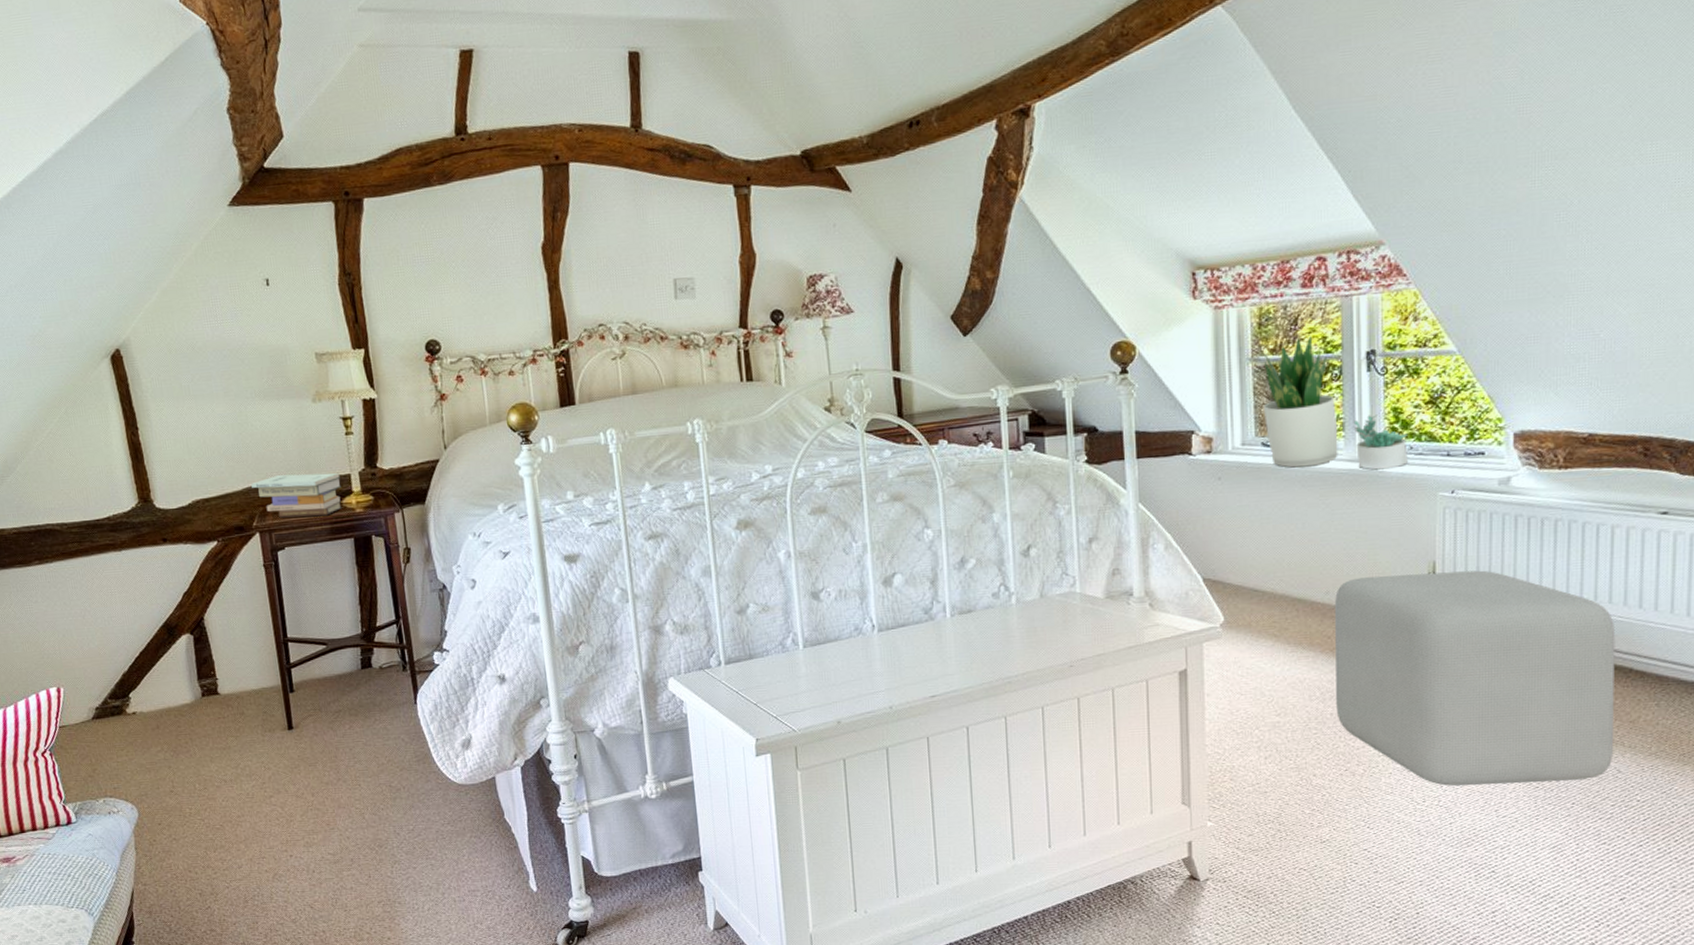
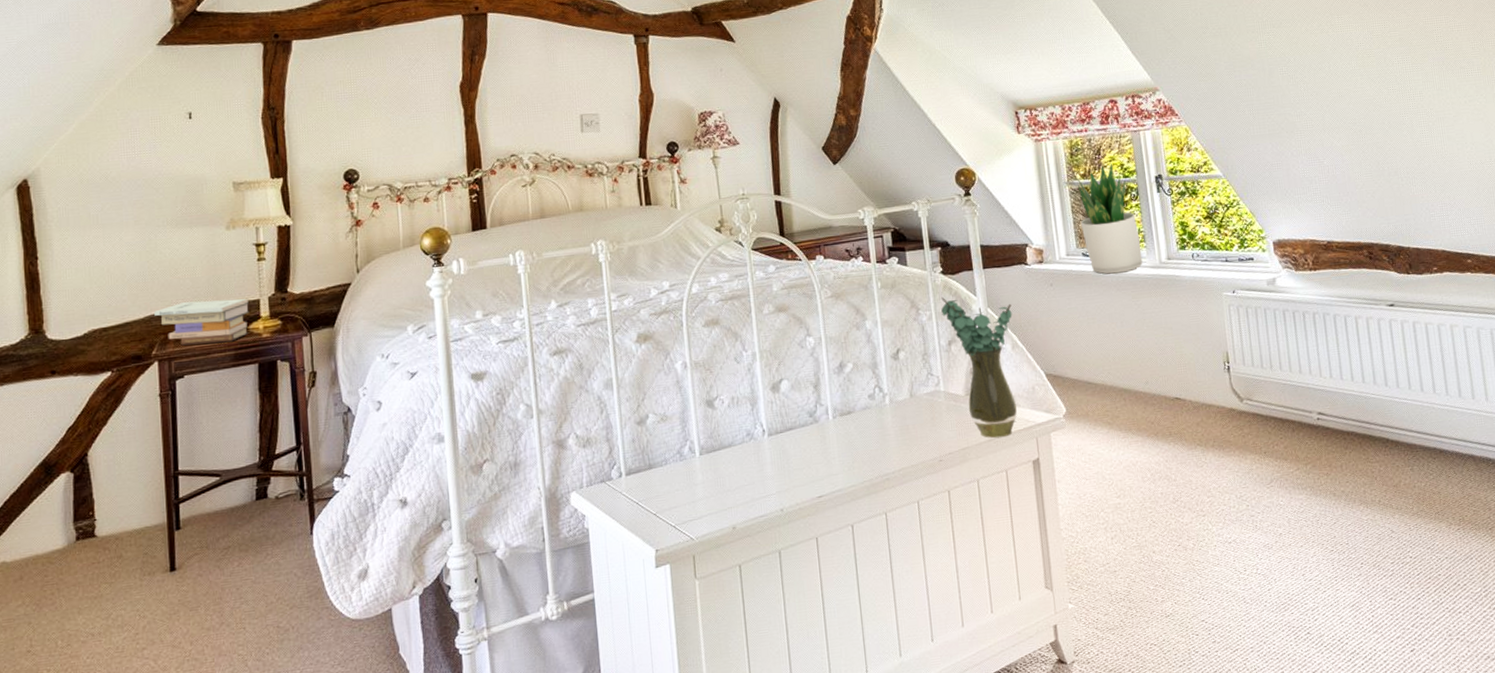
vase: none [1083,489,1168,646] -> present [941,297,1017,439]
pouf: present [1334,570,1616,786] -> none [1153,358,1386,555]
succulent plant: present [1353,414,1408,470] -> none [1151,228,1197,275]

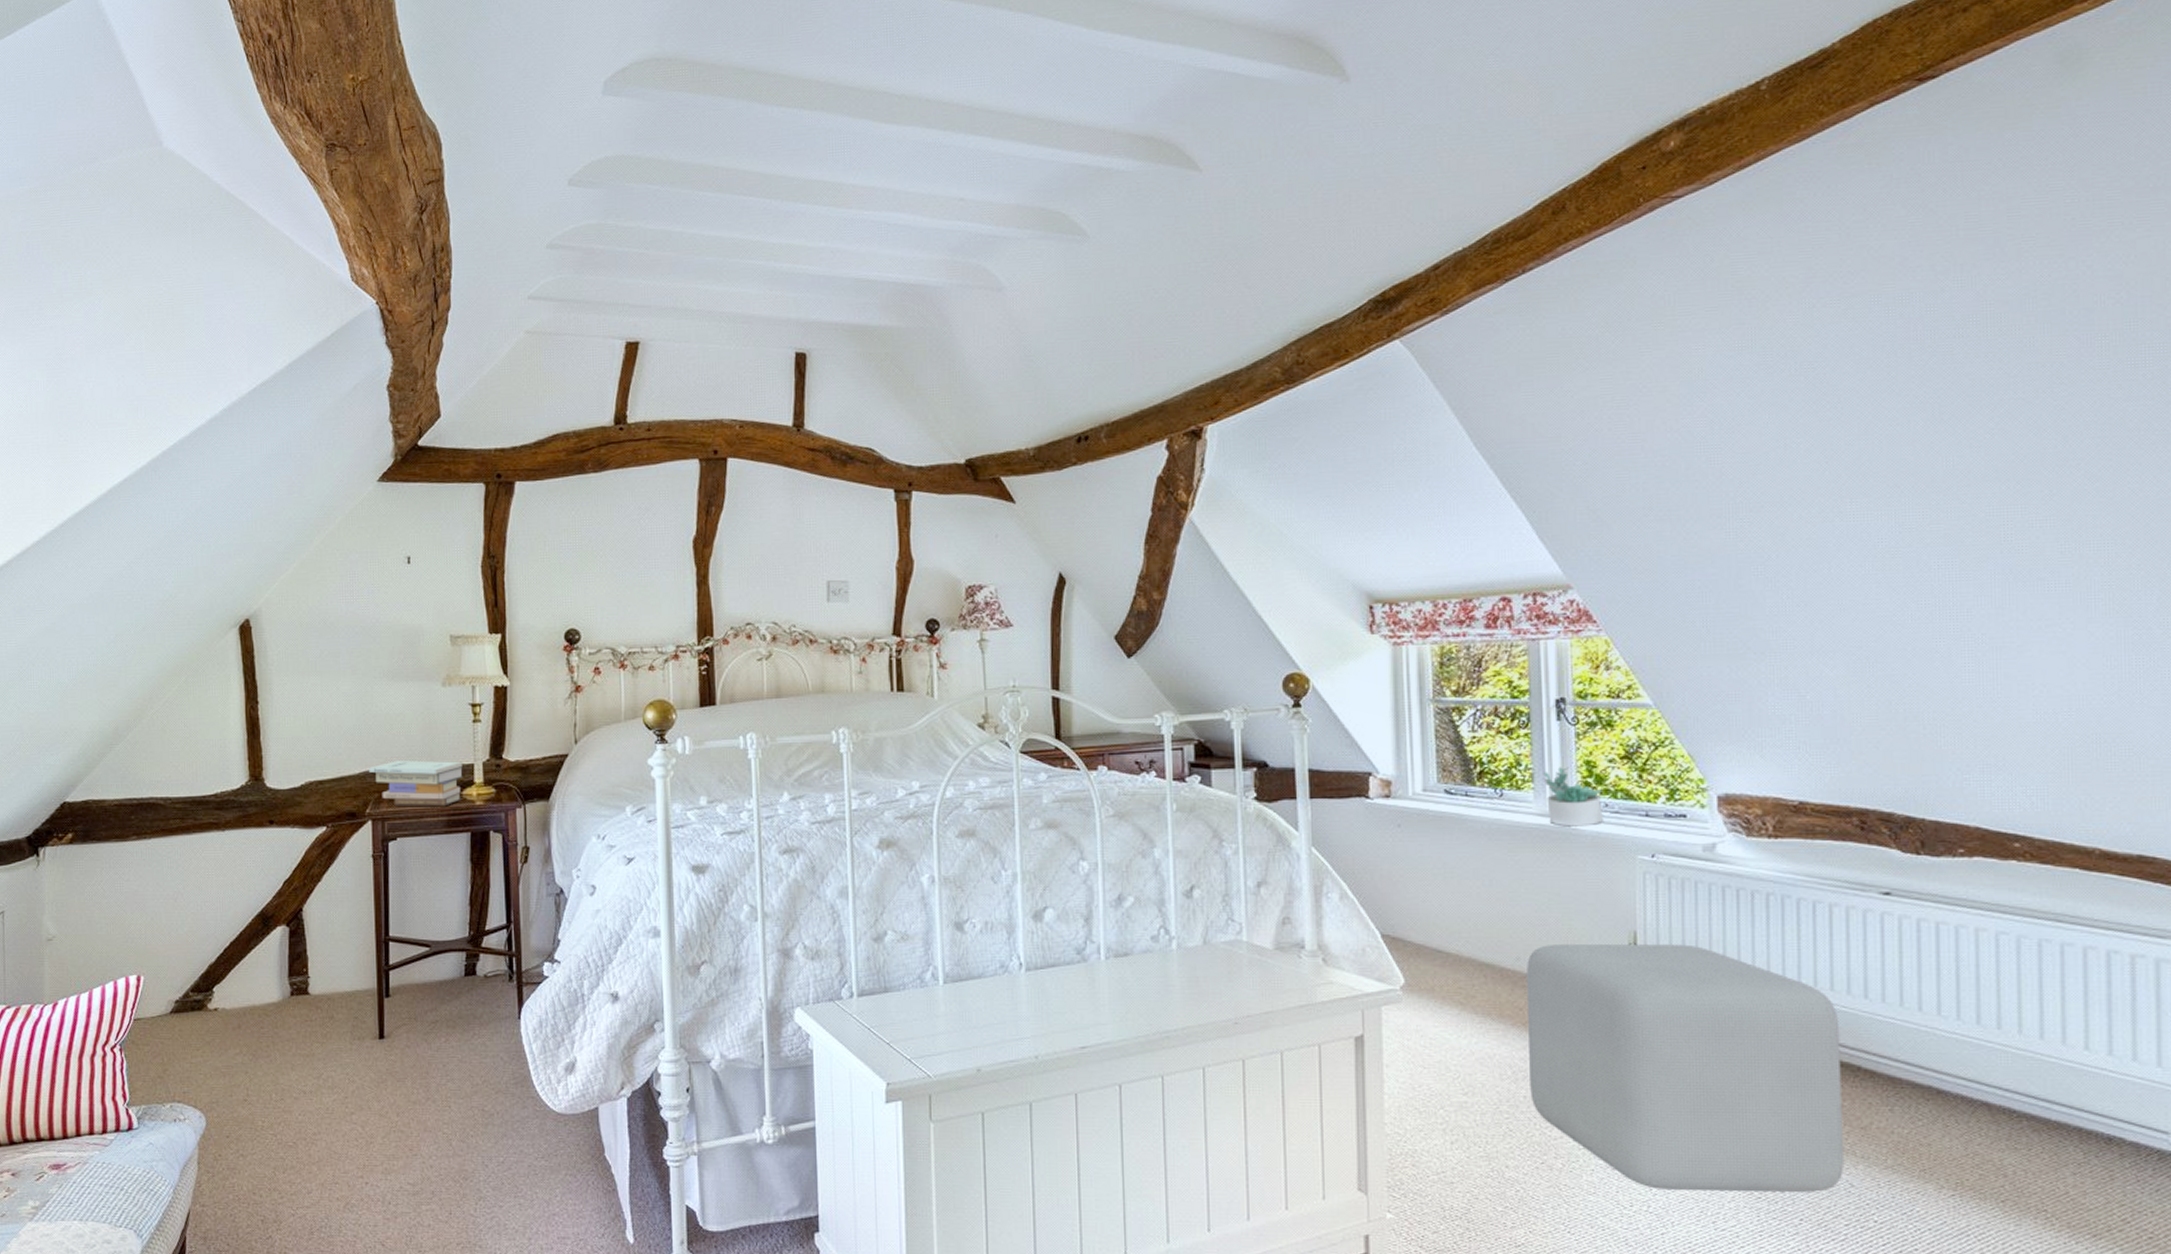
vase: present [941,297,1017,439] -> none [1251,828,1344,1005]
planter: present [1076,164,1143,274] -> none [1445,680,1527,819]
succulent plant: none [1151,228,1197,275] -> present [1543,767,1603,827]
pouf: none [1153,358,1386,555] -> present [1526,944,1845,1192]

